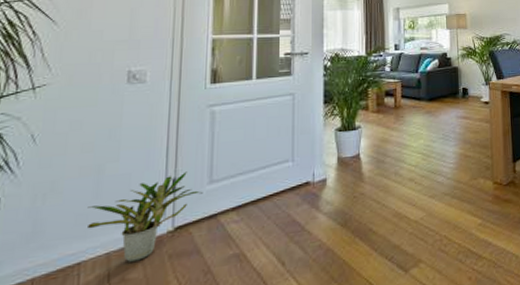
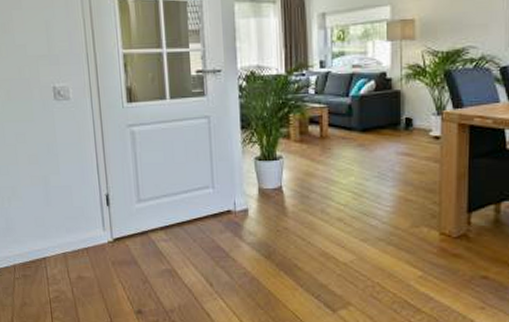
potted plant: present [88,171,203,262] -> none [42,189,133,263]

